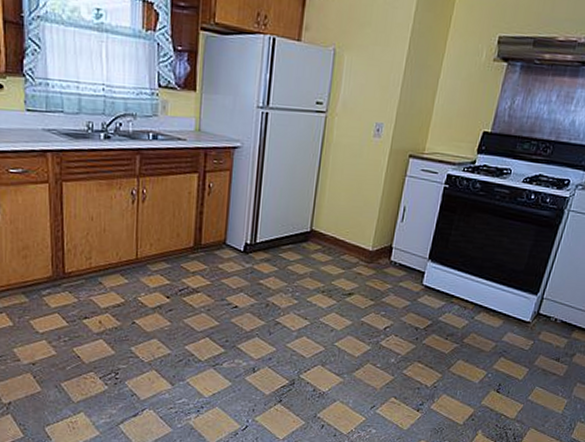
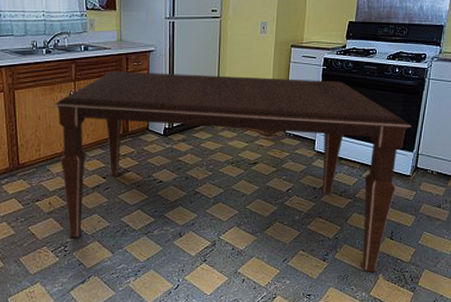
dining table: none [111,169,540,428] -> present [54,72,411,272]

